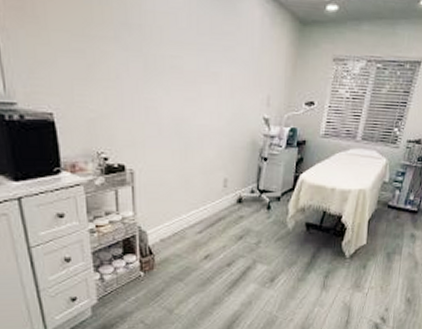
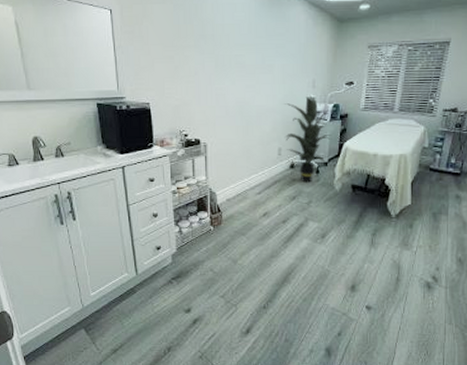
indoor plant: none [232,117,286,220] -> present [285,97,331,183]

